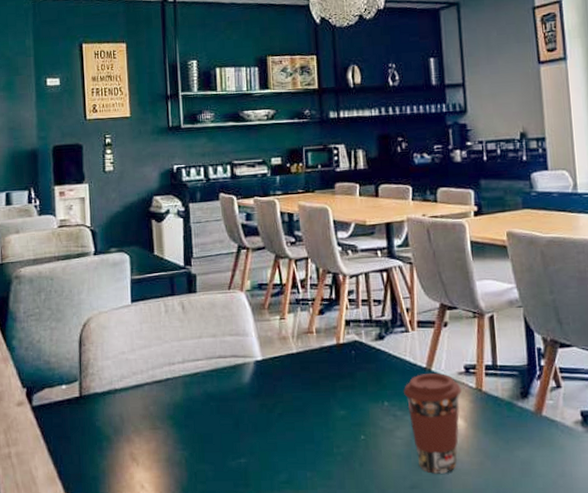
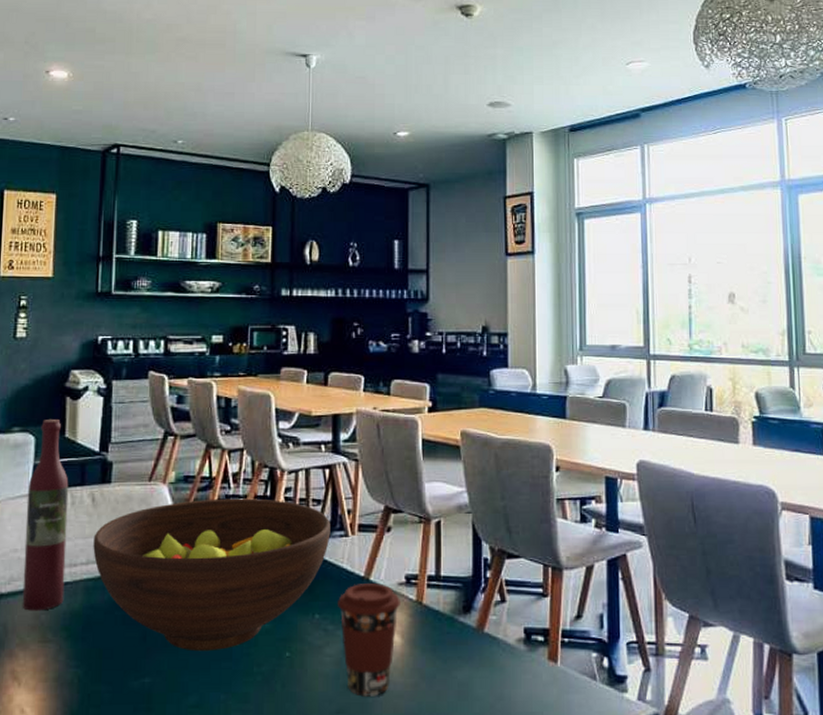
wine bottle: none [128,239,167,403] -> present [22,418,69,611]
fruit bowl: none [186,301,393,436] -> present [93,498,331,652]

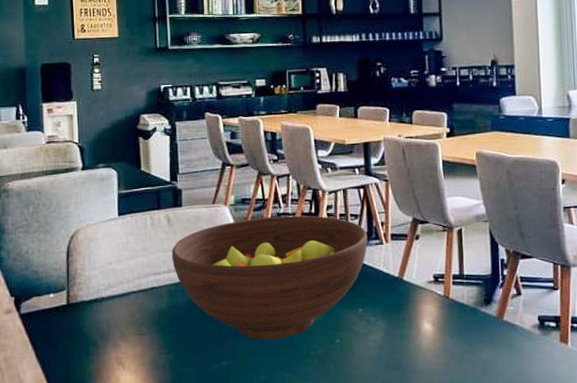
wine bottle: present [22,418,69,611] -> none [115,155,153,311]
coffee cup: present [336,583,400,697] -> none [376,282,430,374]

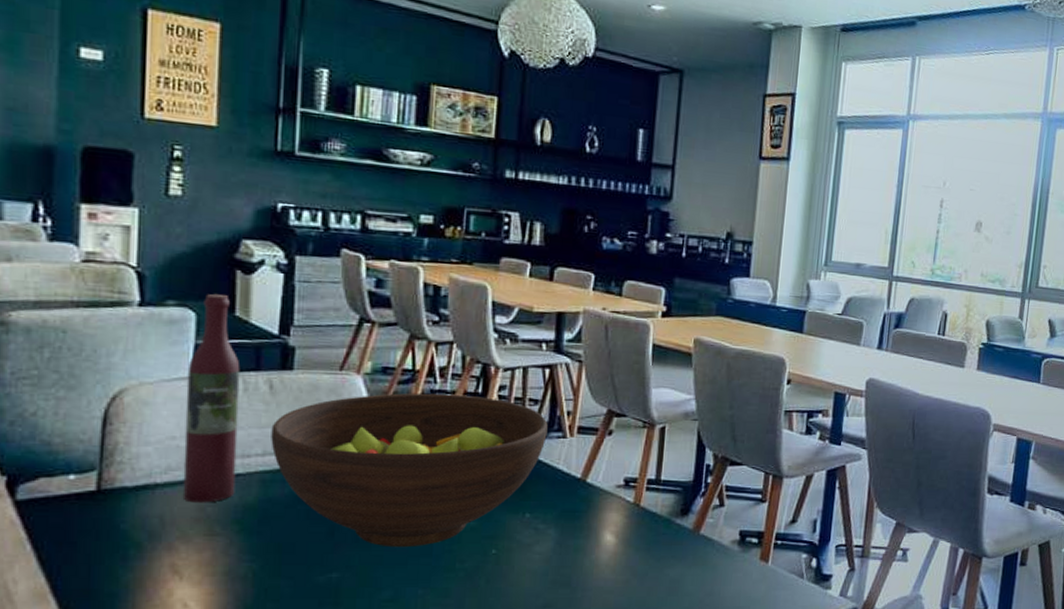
wine bottle: none [115,155,153,311] -> present [182,293,240,503]

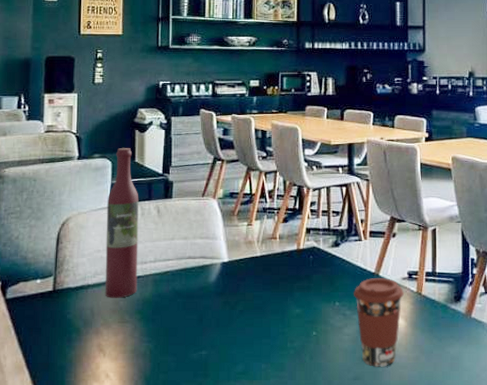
fruit bowl: present [271,393,548,548] -> none [159,210,347,331]
coffee cup: none [549,485,617,592] -> present [353,278,404,367]

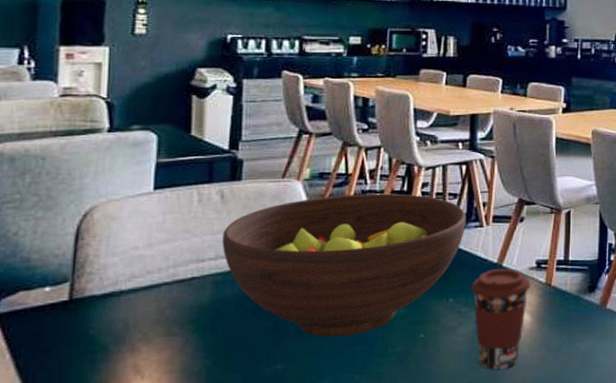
wine bottle: present [105,147,139,298] -> none [144,116,196,306]
fruit bowl: none [159,210,347,331] -> present [222,193,466,338]

